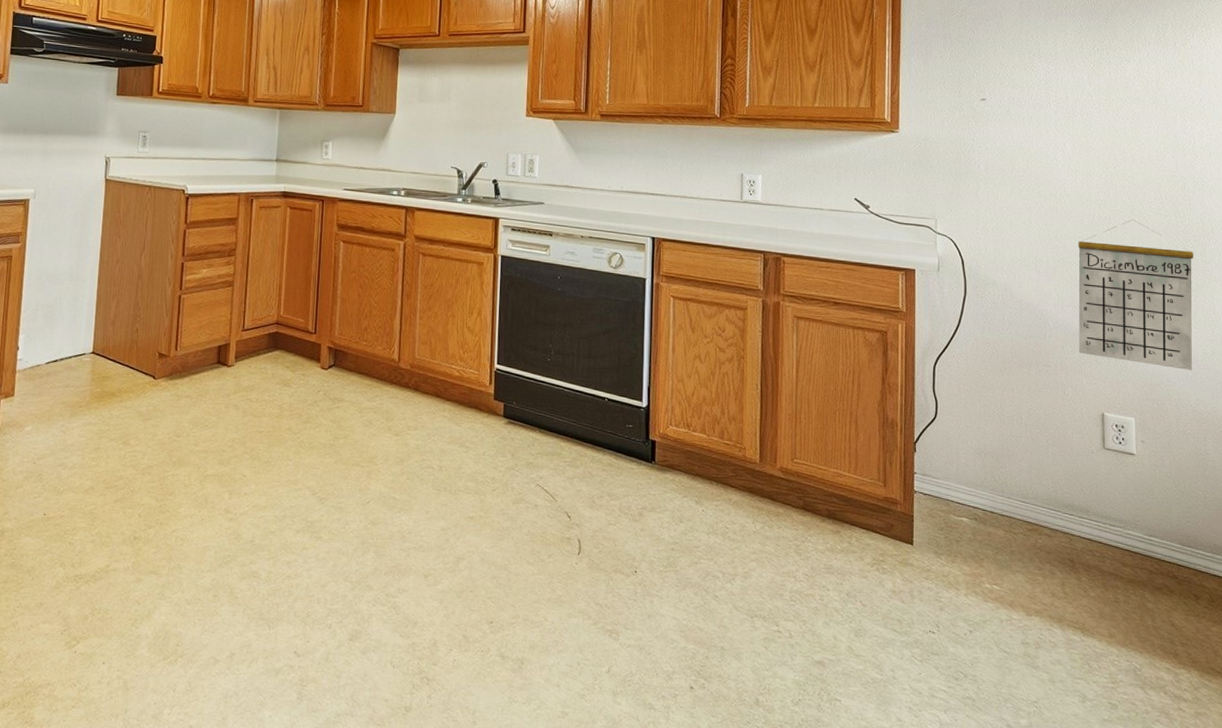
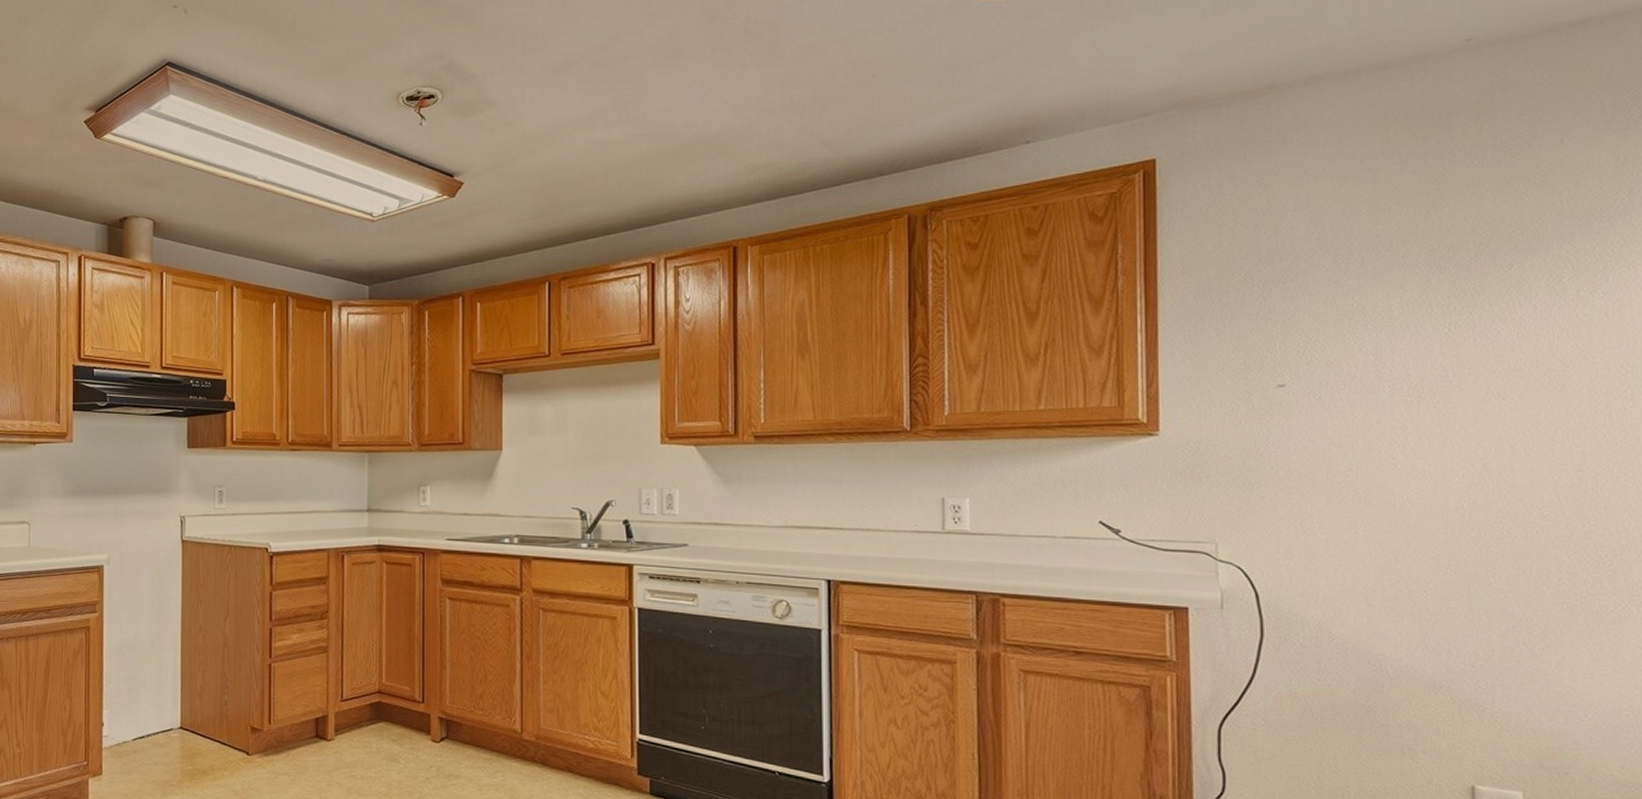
calendar: present [1078,219,1194,370] -> none [1430,531,1614,728]

